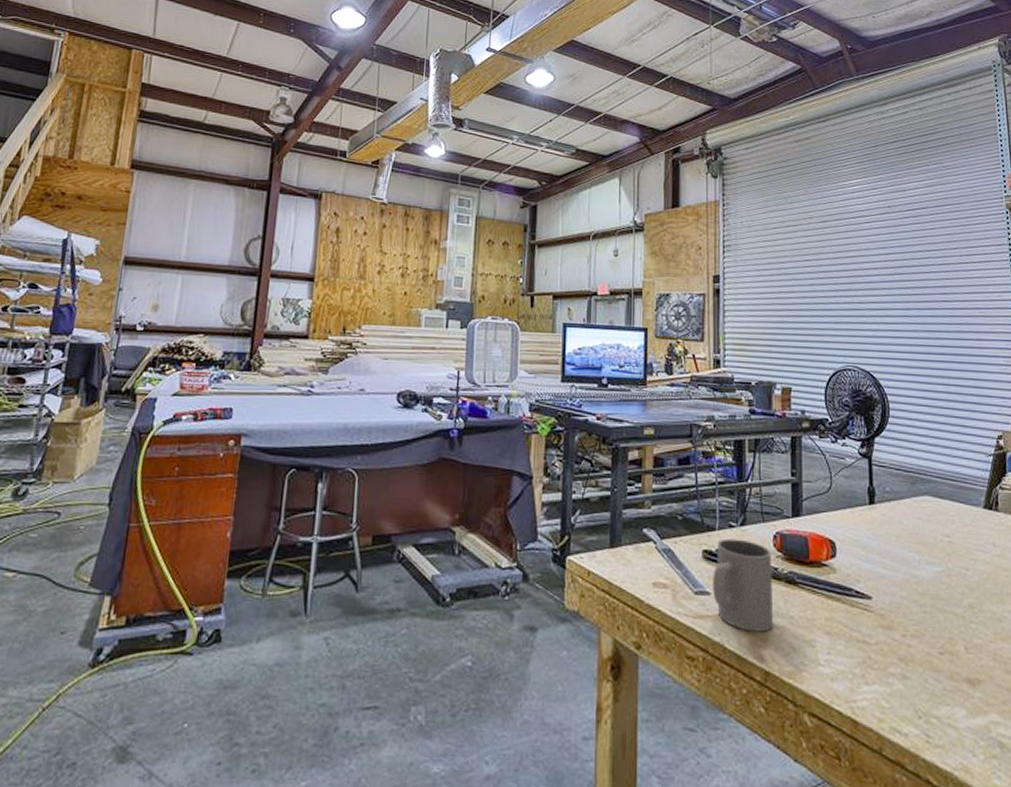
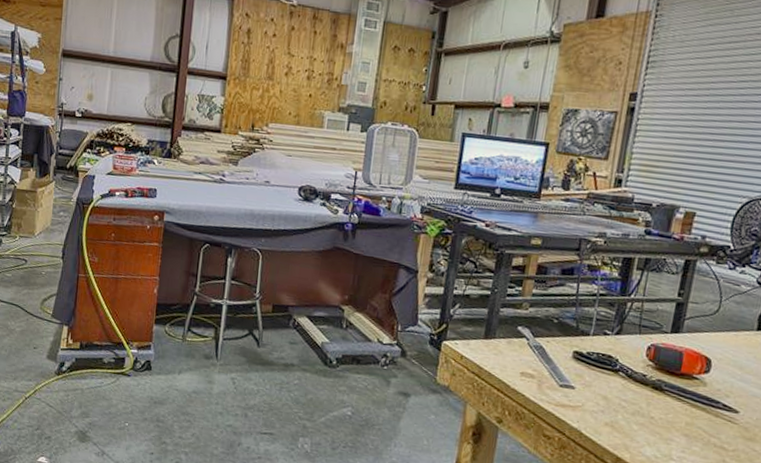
mug: present [712,538,773,632] -> none [577,344,643,426]

